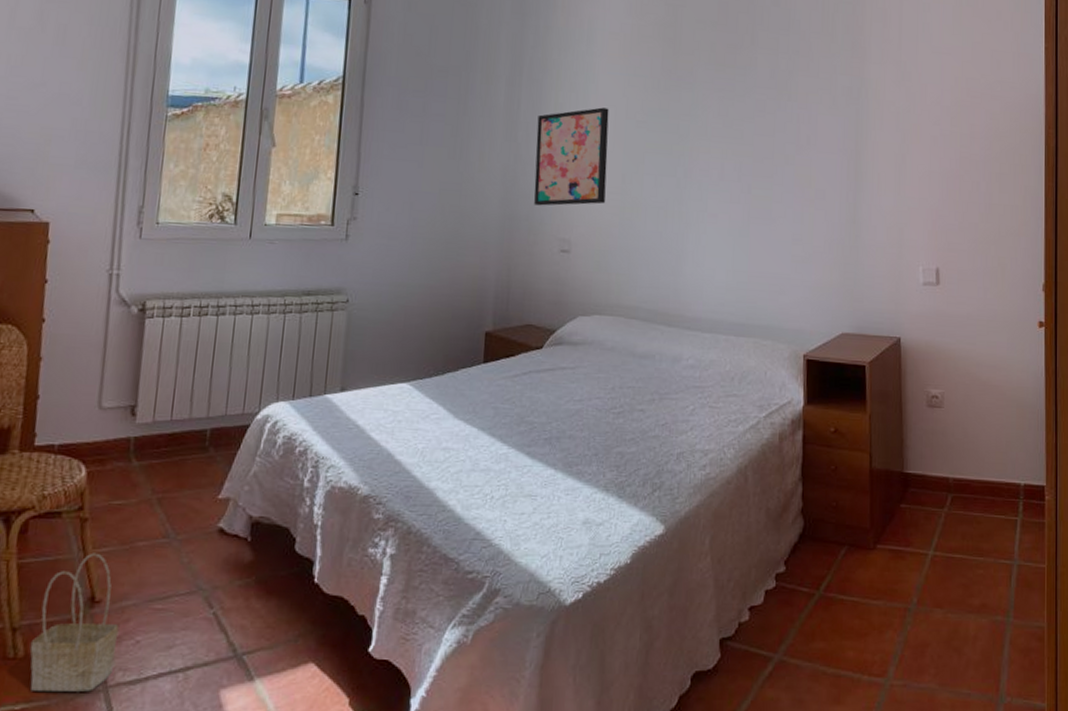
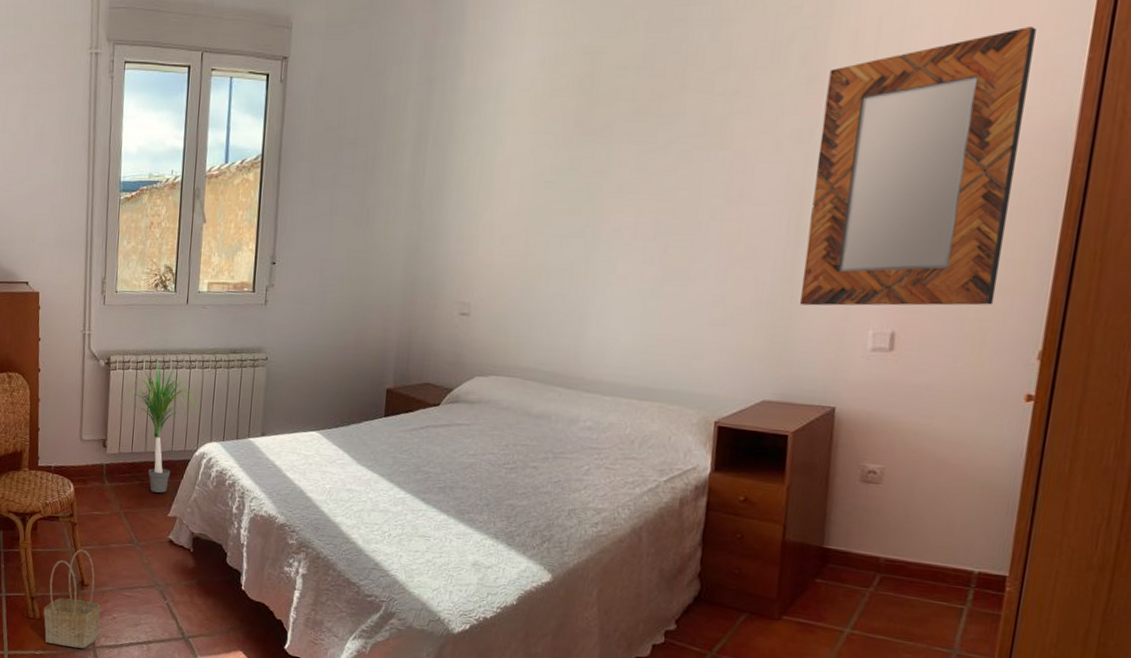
potted plant: none [152,305,263,469] -> present [117,361,199,493]
wall art: present [534,107,609,206] -> none [436,169,516,271]
home mirror: none [863,18,1009,245] -> present [800,25,1036,306]

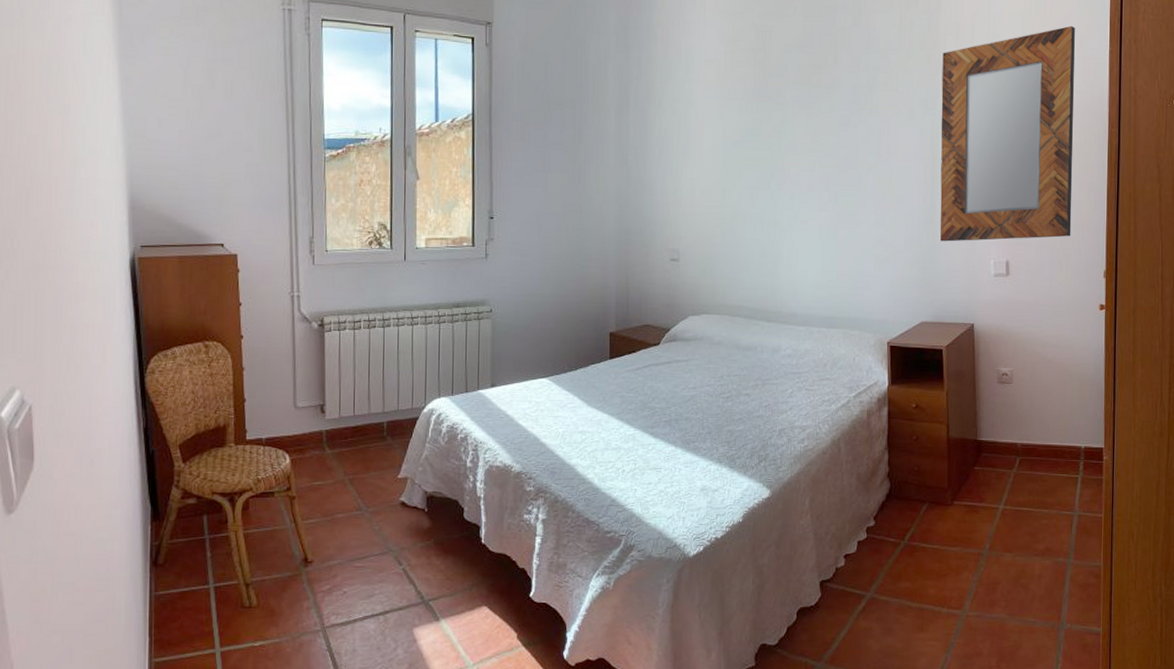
basket: present [43,549,102,649] -> none [261,523,329,631]
potted plant: present [117,361,199,493] -> none [334,319,424,454]

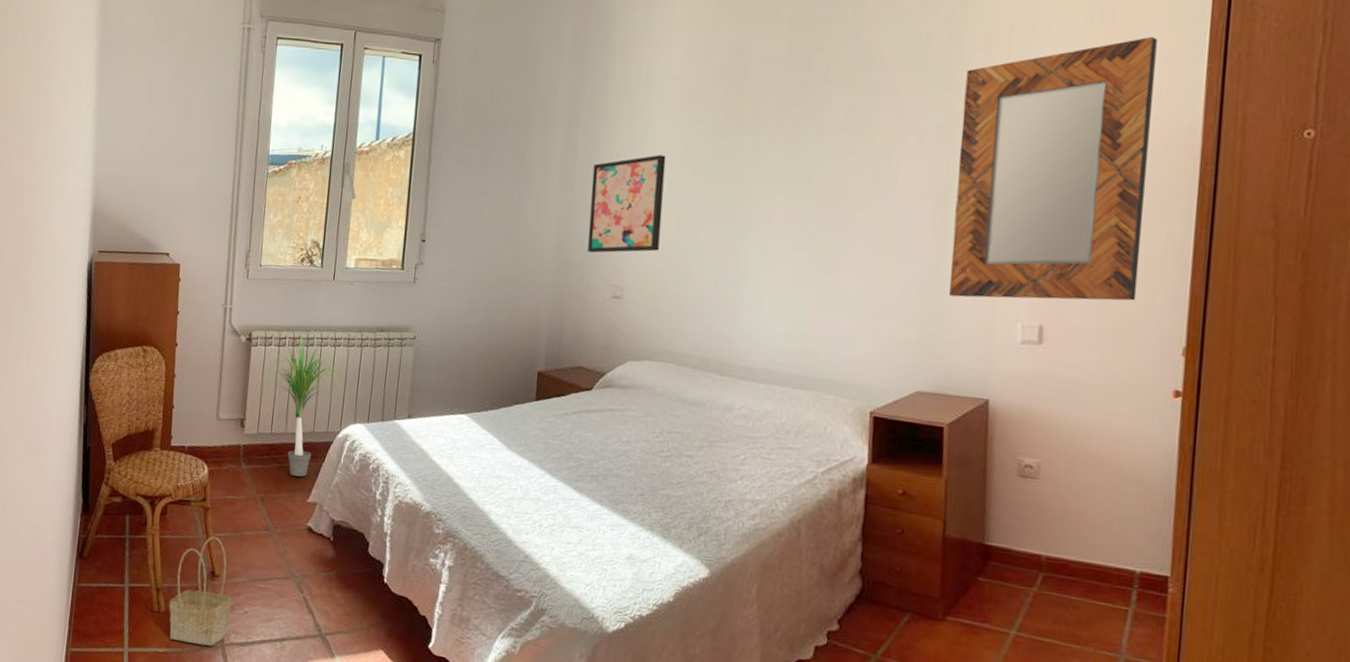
basket: none [261,523,329,631] -> present [169,536,233,646]
potted plant: none [334,319,424,454] -> present [257,337,343,477]
wall art: none [644,130,709,221] -> present [587,155,666,253]

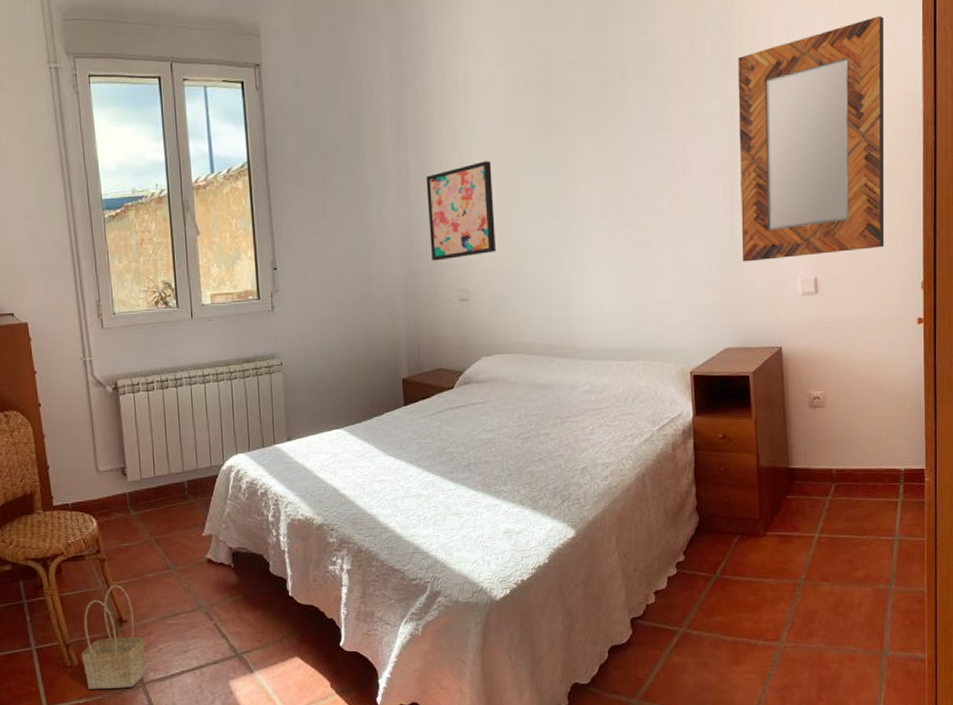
potted plant: present [257,337,343,477] -> none [132,379,220,514]

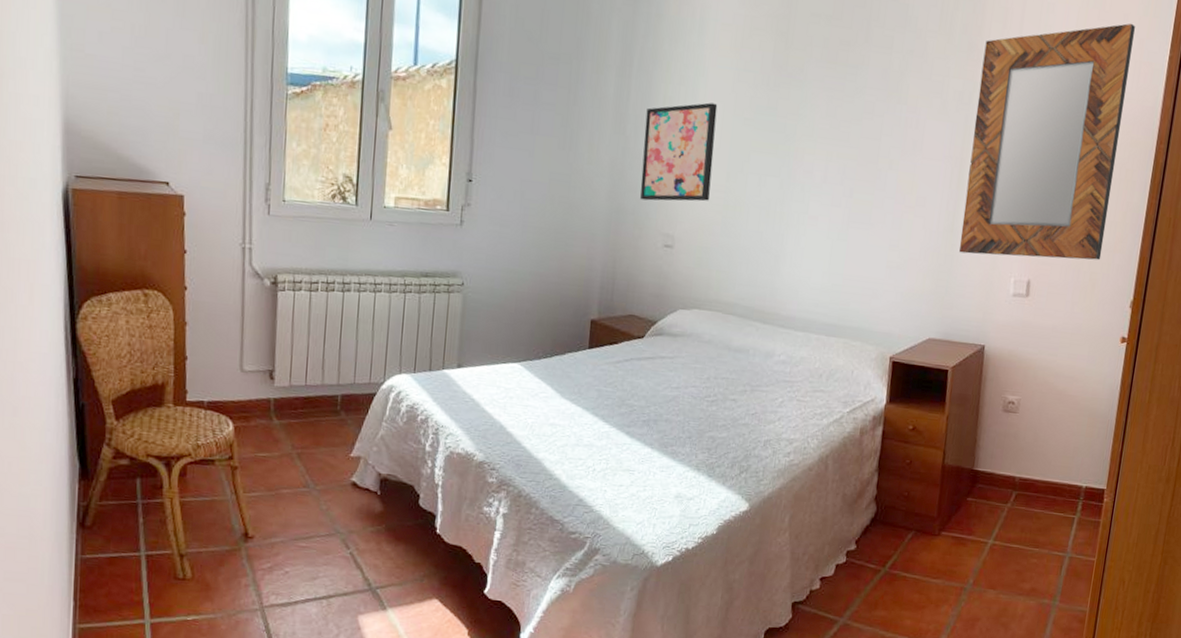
basket: present [81,584,146,689] -> none [196,496,271,610]

